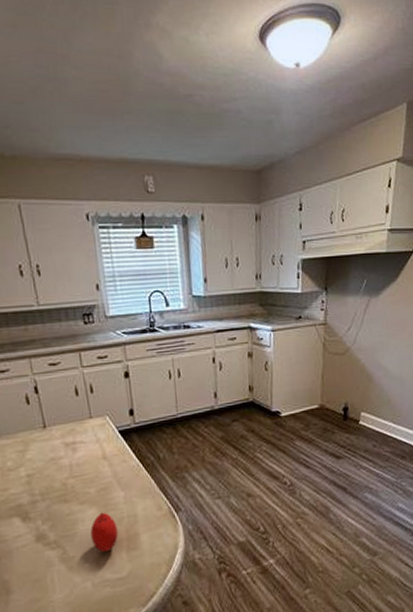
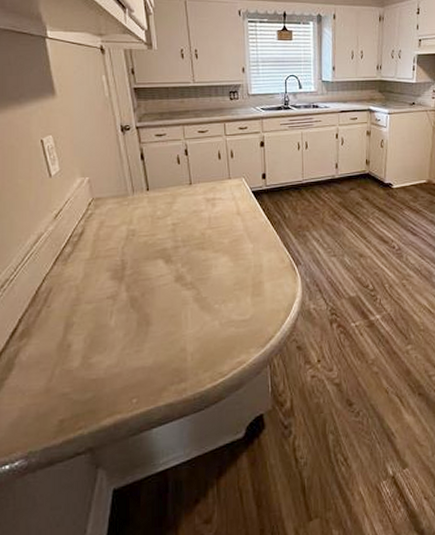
apple: present [90,512,118,553] -> none [222,260,245,296]

